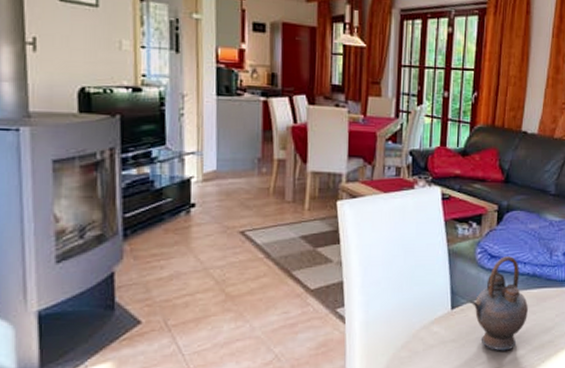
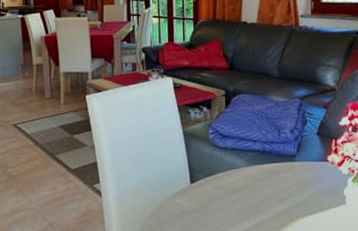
teapot: present [469,256,529,351] -> none [206,135,262,220]

